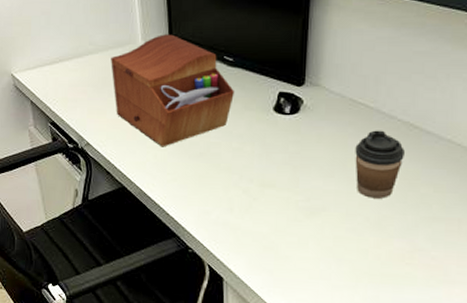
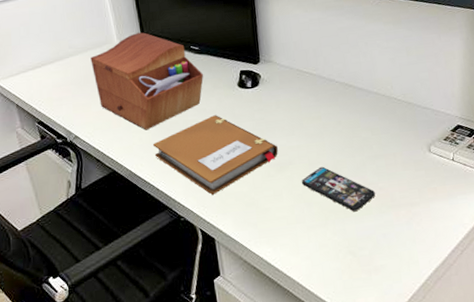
notebook: none [167,141,311,230] -> present [152,115,278,195]
smartphone: none [333,219,424,279] -> present [301,166,375,212]
coffee cup: present [355,130,405,199] -> none [307,91,346,148]

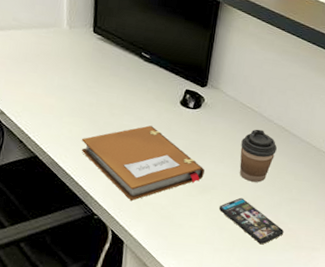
sewing box: present [90,32,204,131] -> none [33,24,149,124]
coffee cup: none [307,91,346,148] -> present [239,129,277,182]

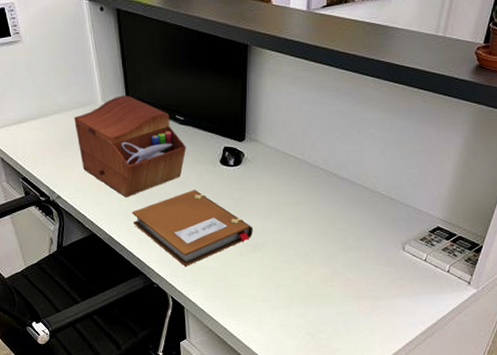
sewing box: none [33,24,149,124] -> present [74,95,187,198]
smartphone: present [218,197,284,245] -> none [271,252,342,298]
coffee cup: present [239,129,277,182] -> none [287,178,326,234]

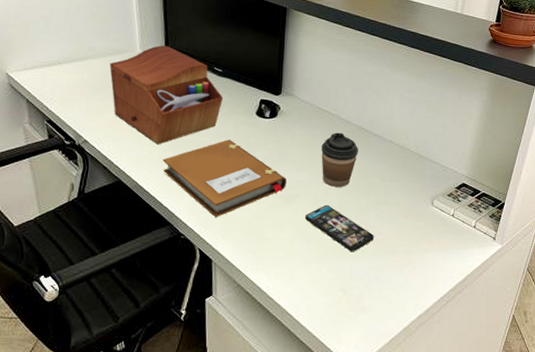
smartphone: none [271,252,342,298] -> present [304,204,374,252]
coffee cup: none [287,178,326,234] -> present [321,132,358,187]

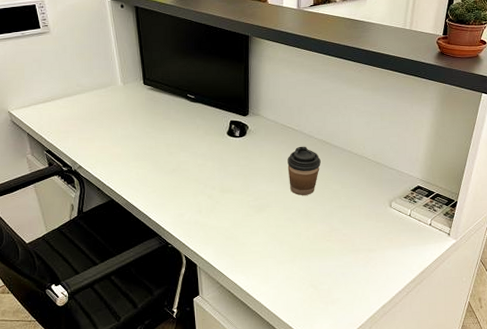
sewing box: present [110,45,224,145] -> none [96,78,198,166]
notebook: present [162,140,286,217] -> none [147,158,258,227]
smartphone: present [304,204,374,252] -> none [276,211,339,252]

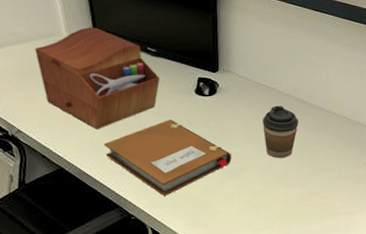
sewing box: none [96,78,198,166] -> present [35,27,161,130]
notebook: none [147,158,258,227] -> present [103,119,232,196]

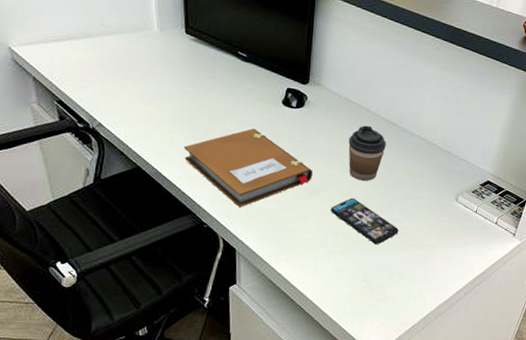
sewing box: present [35,27,161,130] -> none [124,25,248,131]
smartphone: none [251,175,319,217] -> present [330,197,398,245]

